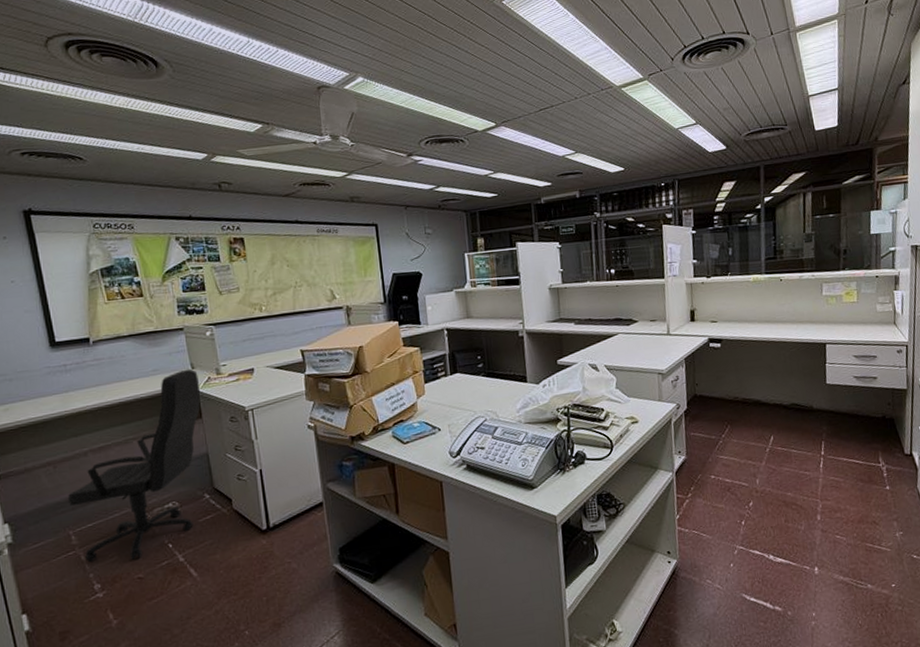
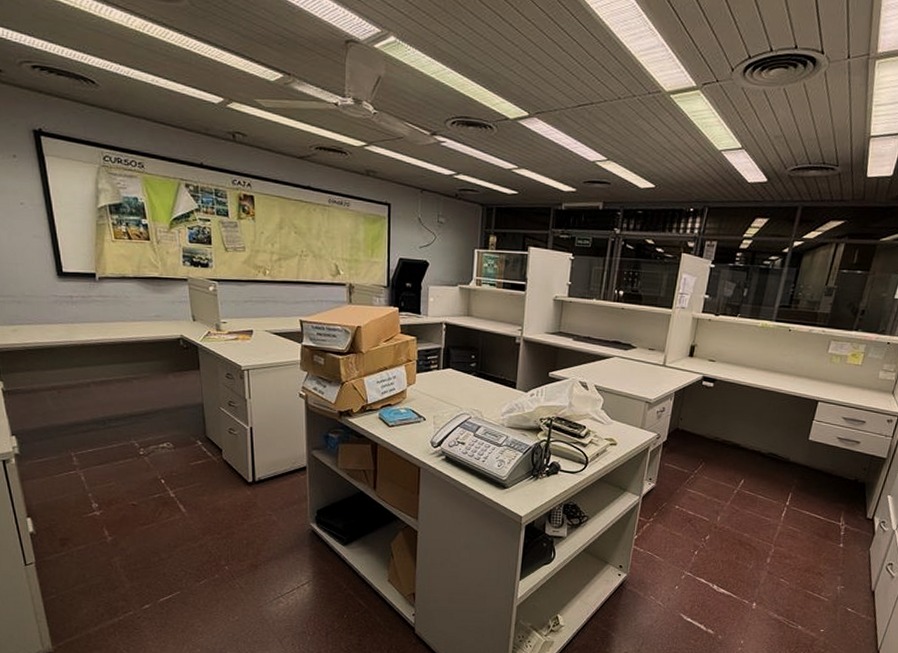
office chair: present [67,368,201,562] -> none [70,320,200,488]

